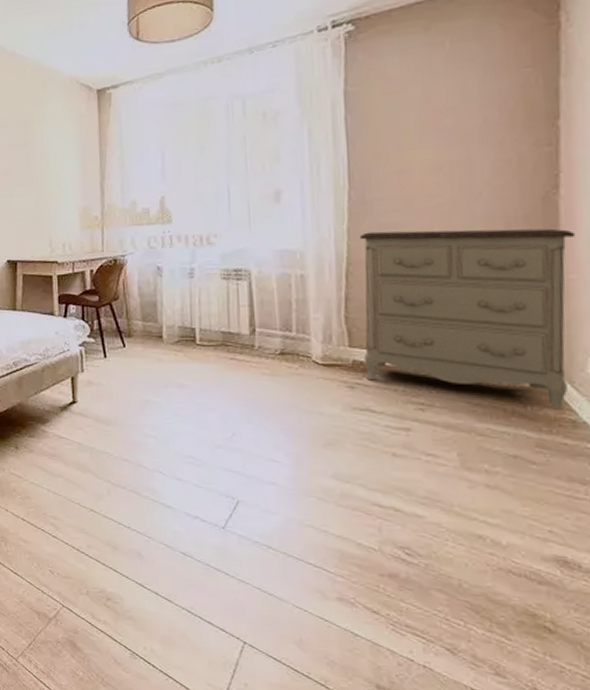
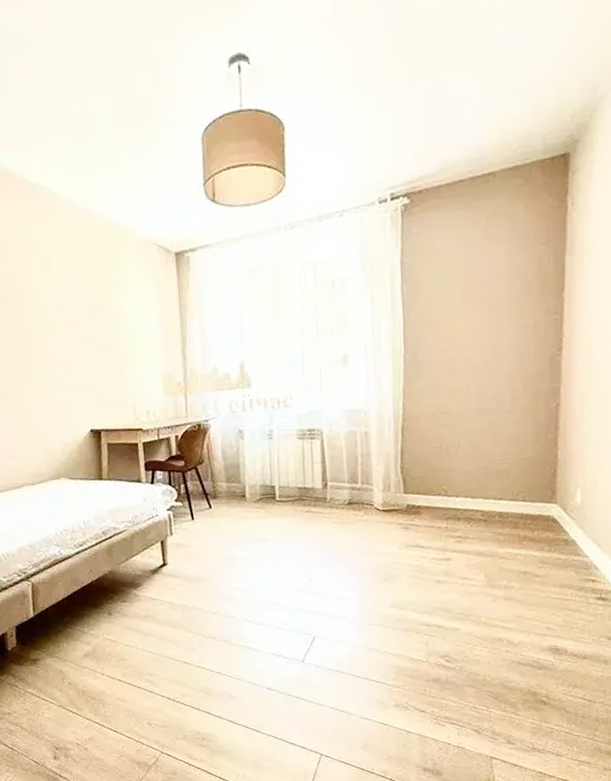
dresser: present [359,228,576,412] -> none [412,384,573,533]

